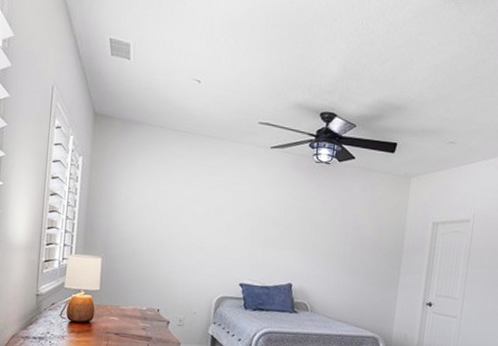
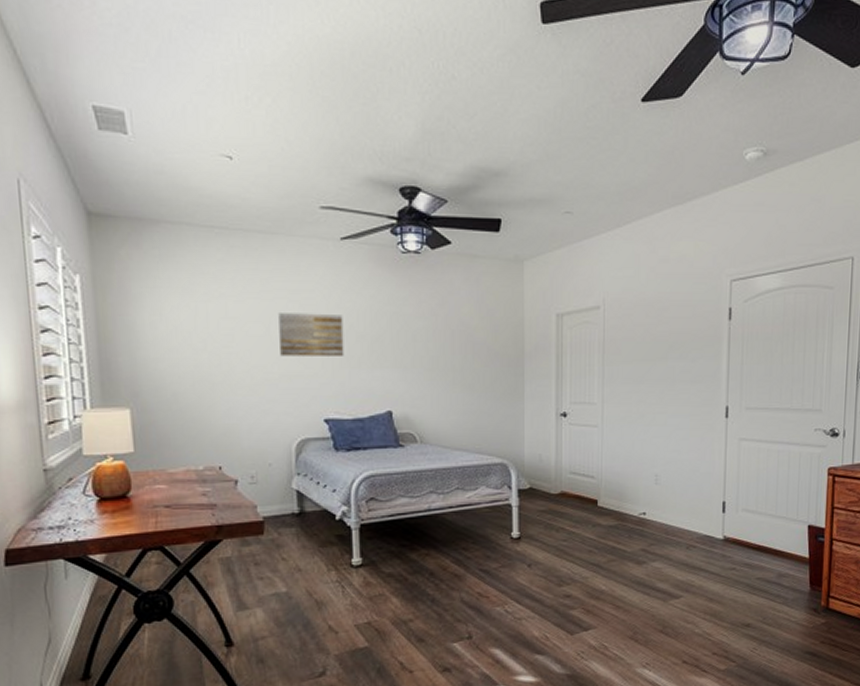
wall art: none [214,199,265,237] -> present [278,313,345,356]

